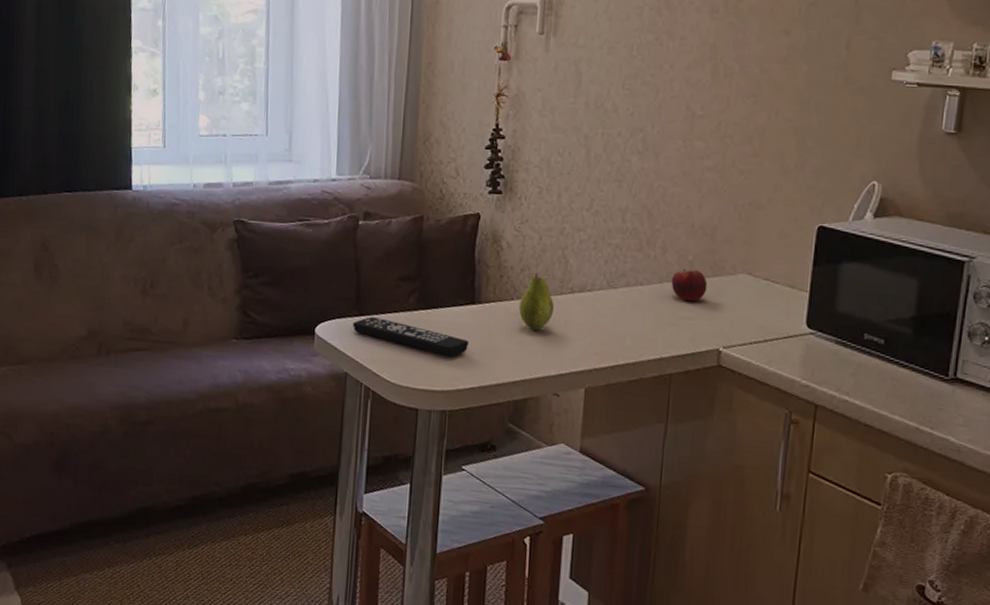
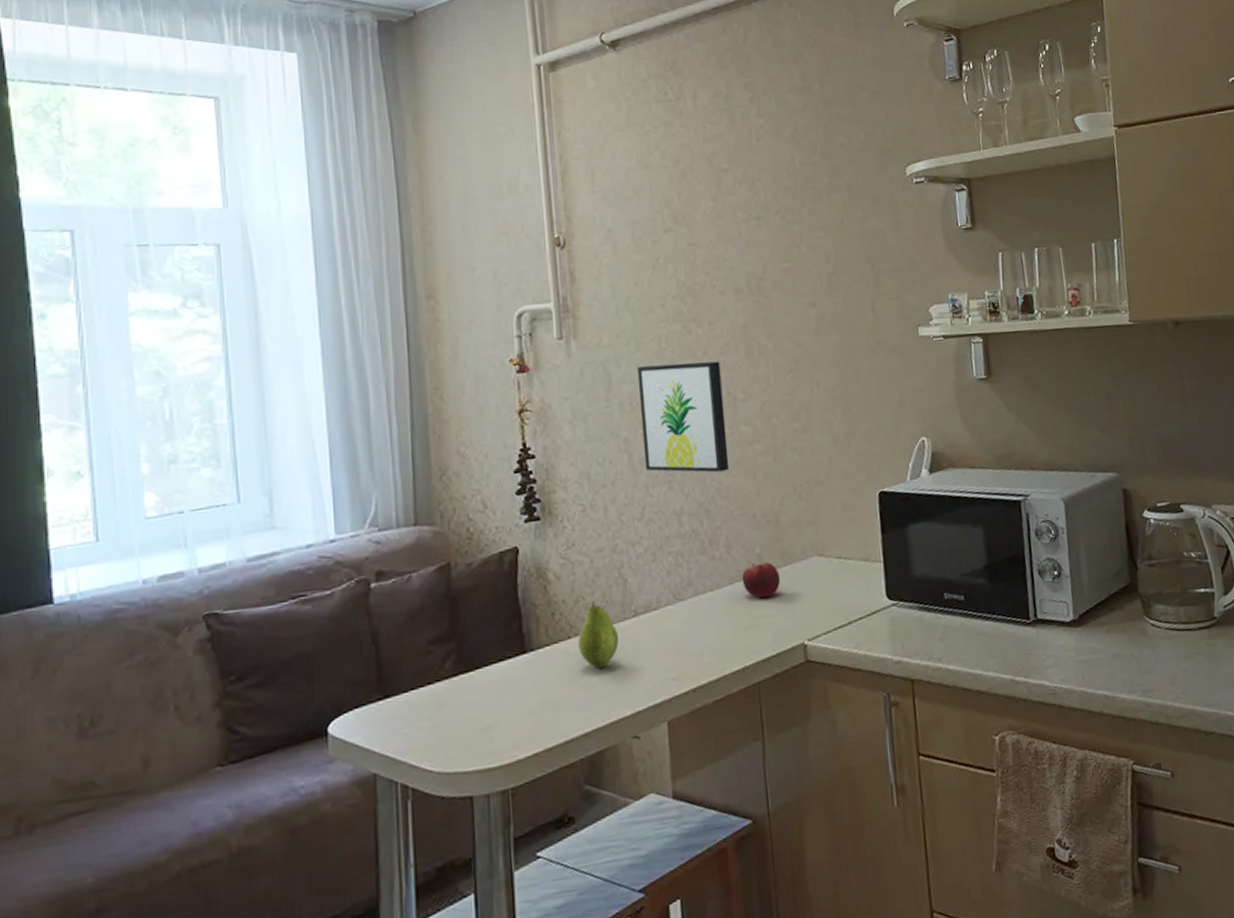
remote control: present [352,316,469,357] -> none [376,695,526,723]
wall art: none [600,70,685,180] -> present [636,361,730,473]

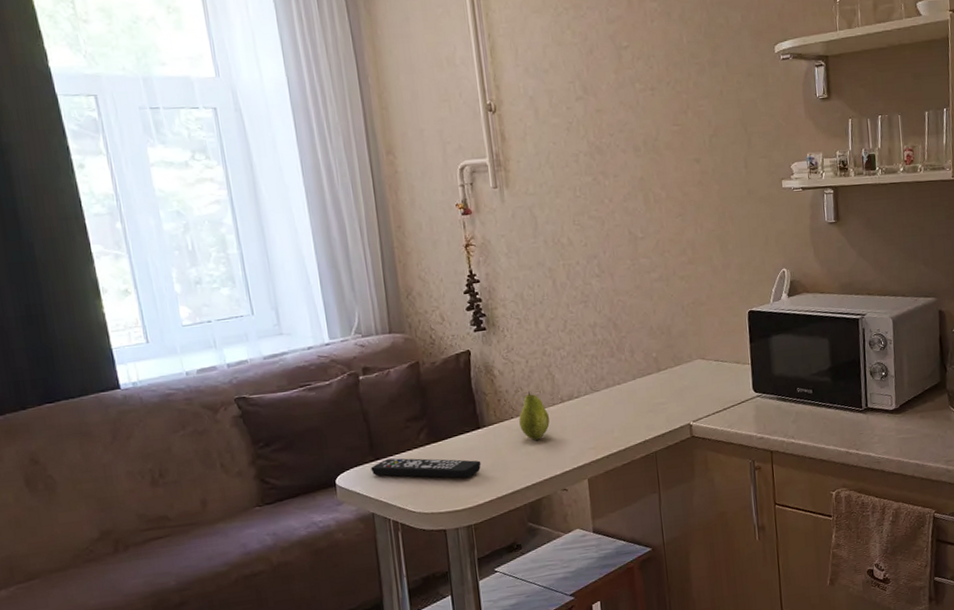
remote control: none [376,695,526,723] -> present [371,458,481,478]
wall art: present [636,361,730,473] -> none [557,207,632,295]
fruit: present [741,561,781,598] -> none [642,363,672,390]

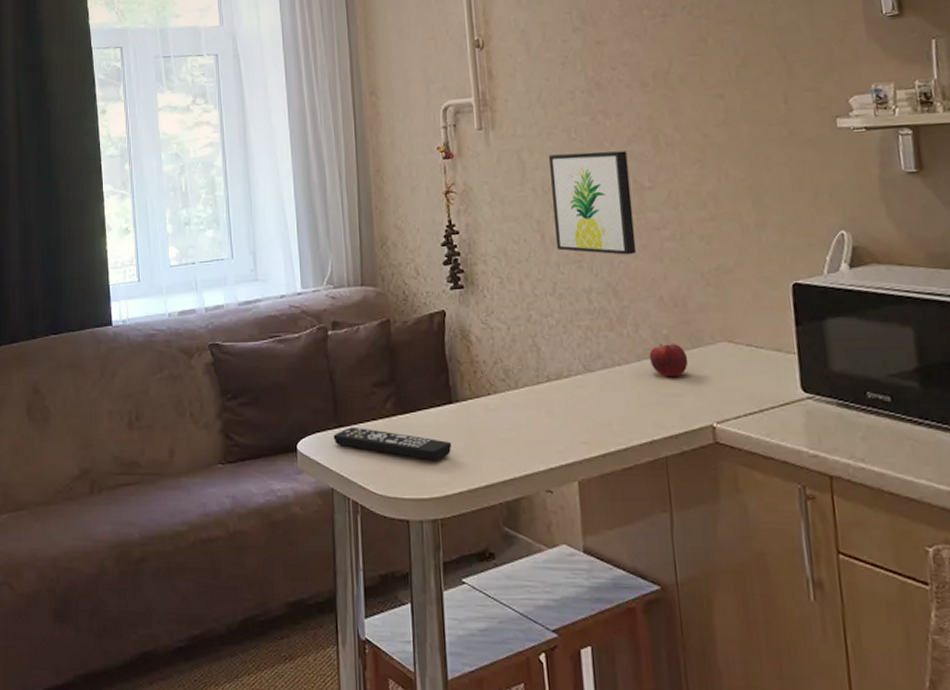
fruit: present [519,391,550,440] -> none [497,364,533,424]
wall art: none [557,207,632,295] -> present [548,151,637,255]
fruit: none [642,363,672,390] -> present [649,342,689,378]

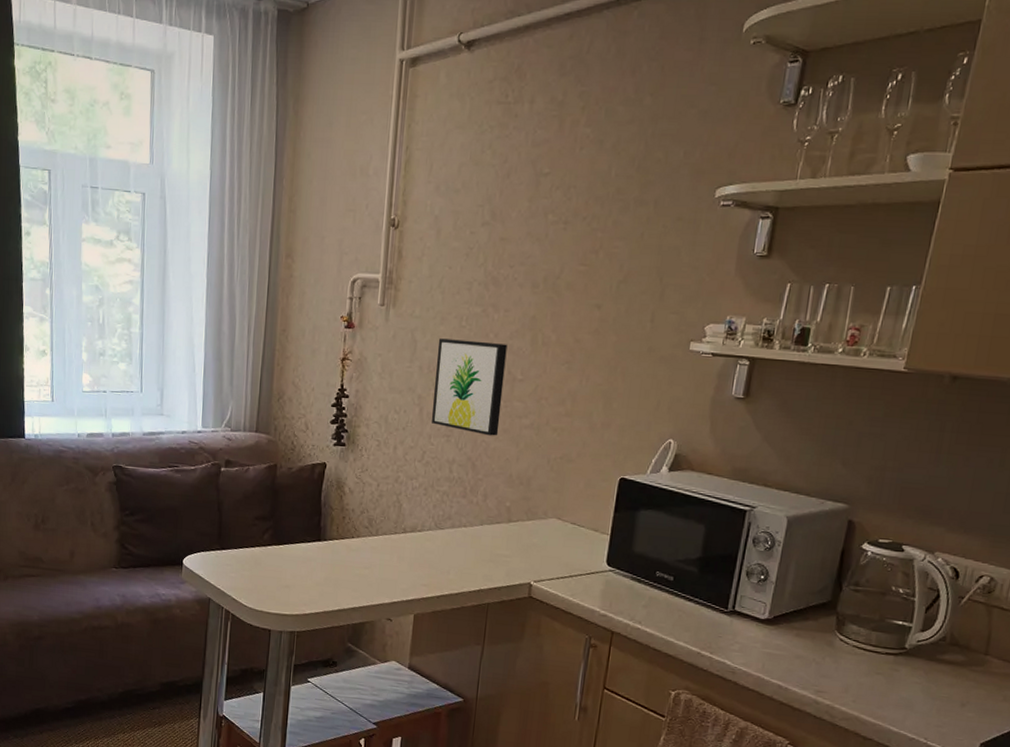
remote control: present [333,426,452,461] -> none [215,550,315,586]
fruit: present [649,342,689,378] -> none [490,513,522,542]

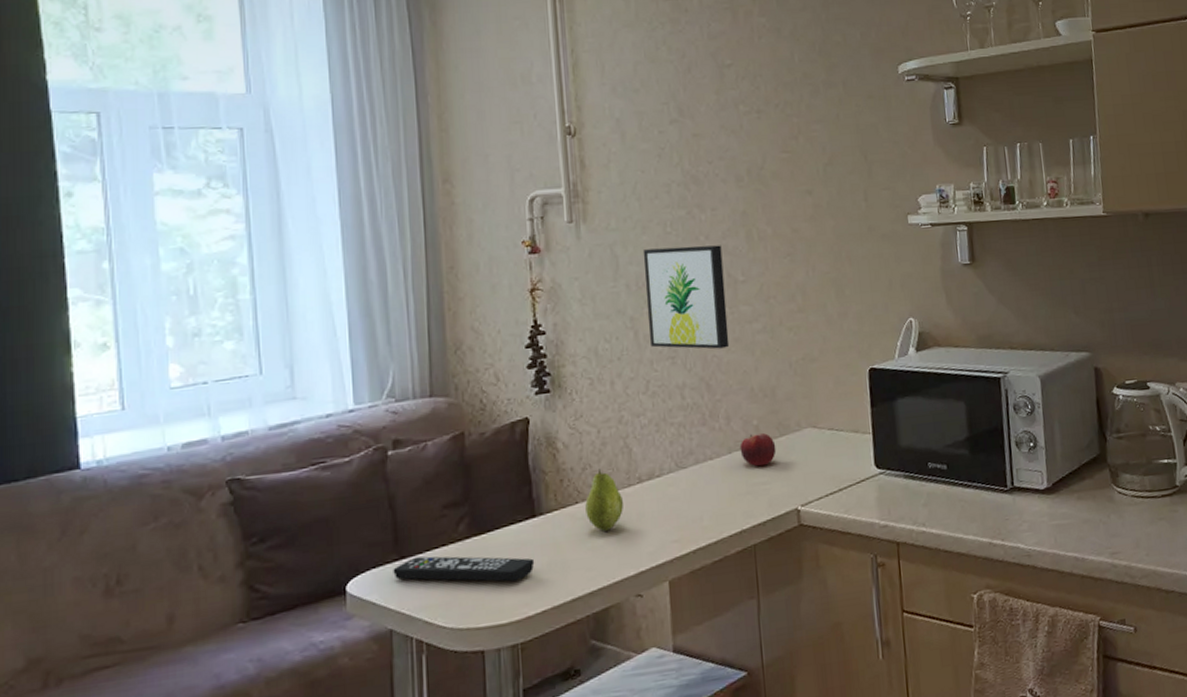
remote control: none [215,550,315,586] -> present [393,556,535,582]
fruit: none [358,514,389,565] -> present [585,468,623,531]
fruit: none [490,513,522,542] -> present [739,432,776,467]

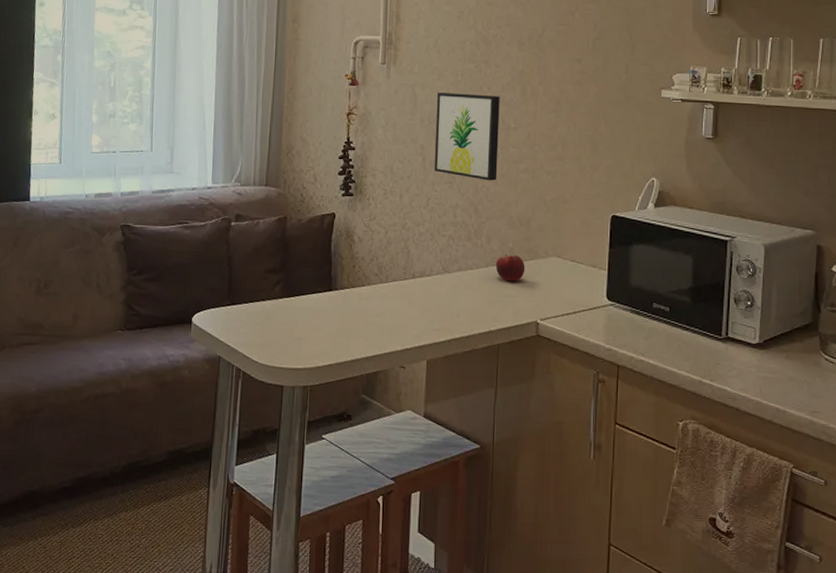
remote control: present [393,556,535,582] -> none [225,305,327,338]
fruit: present [585,468,623,531] -> none [369,261,399,312]

